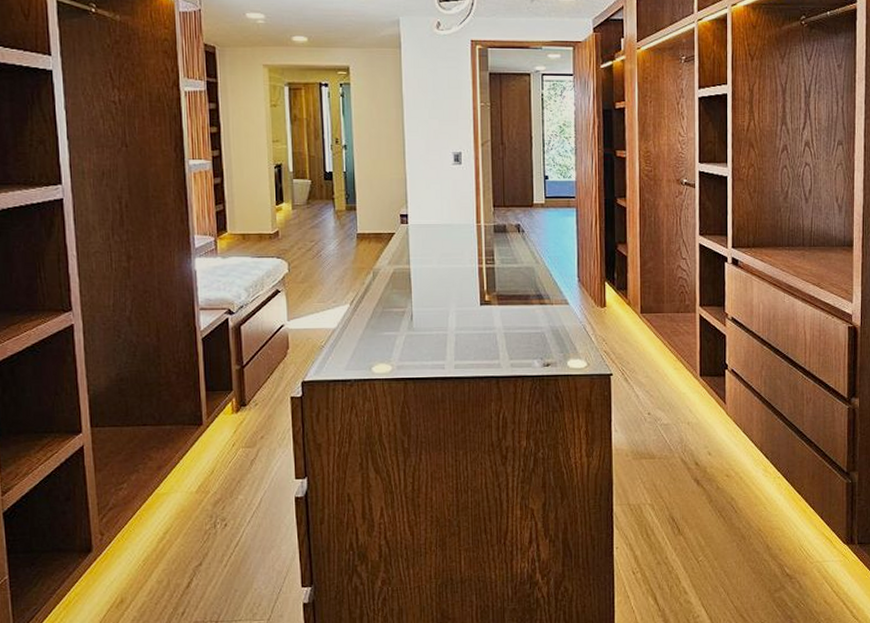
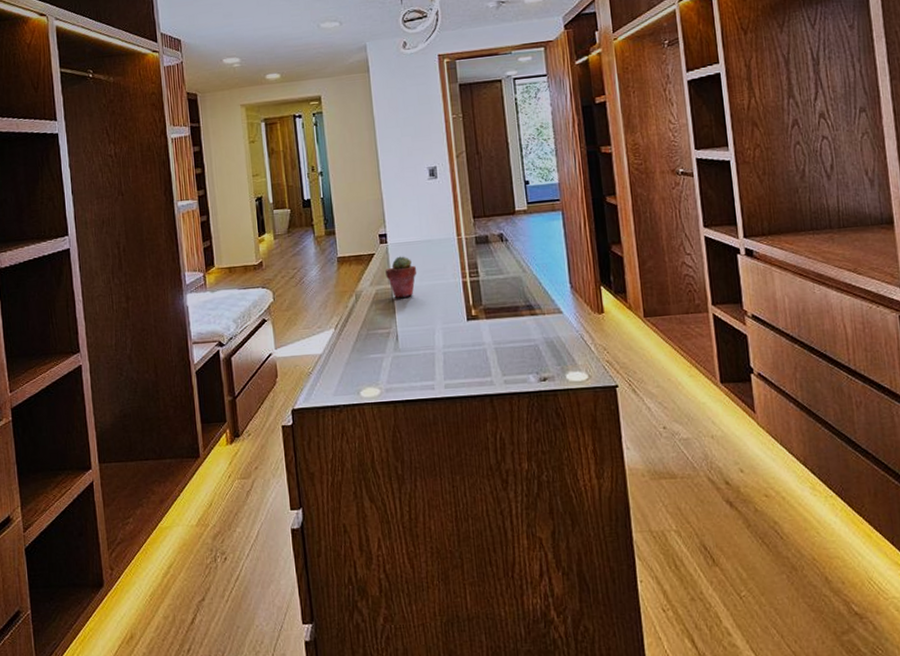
potted succulent: none [404,238,436,279] -> present [385,256,417,298]

